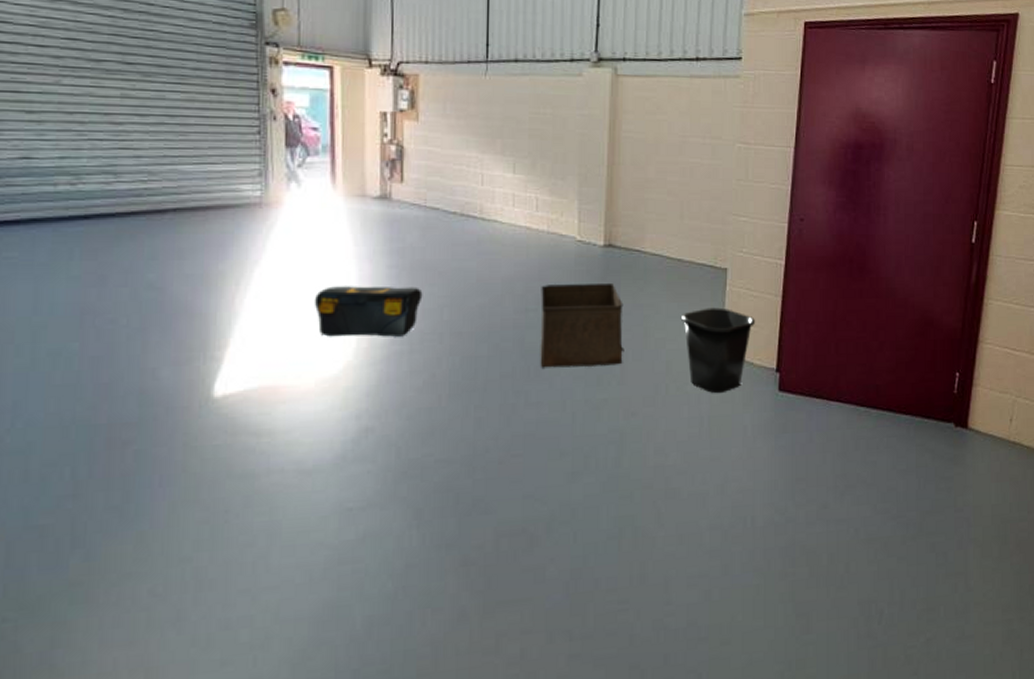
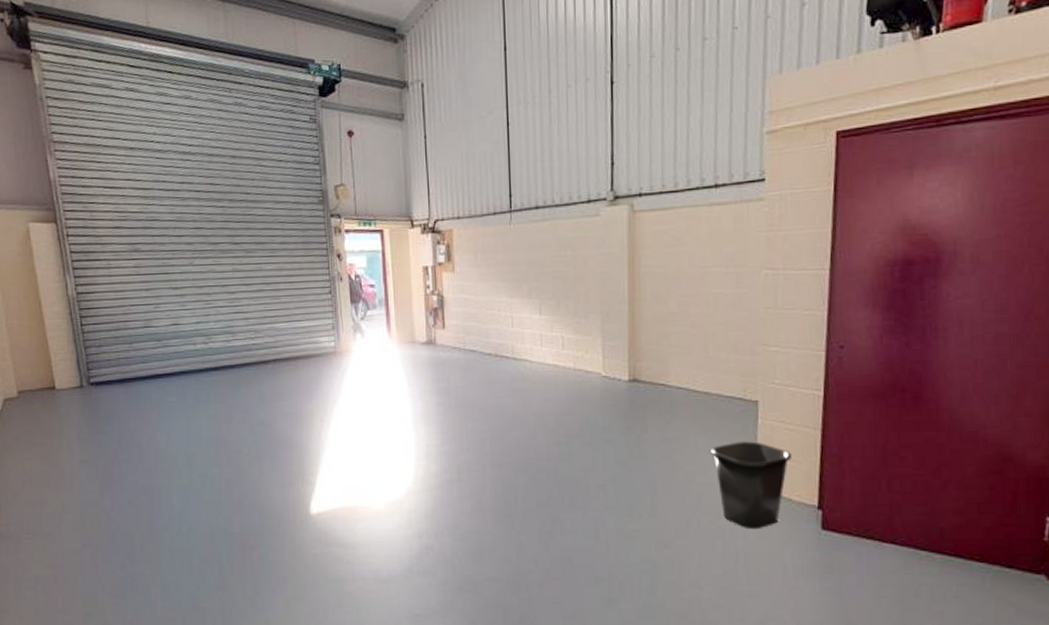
toolbox: present [313,286,423,337] -> none [379,421,467,467]
storage bin: present [540,282,623,368] -> none [570,416,653,498]

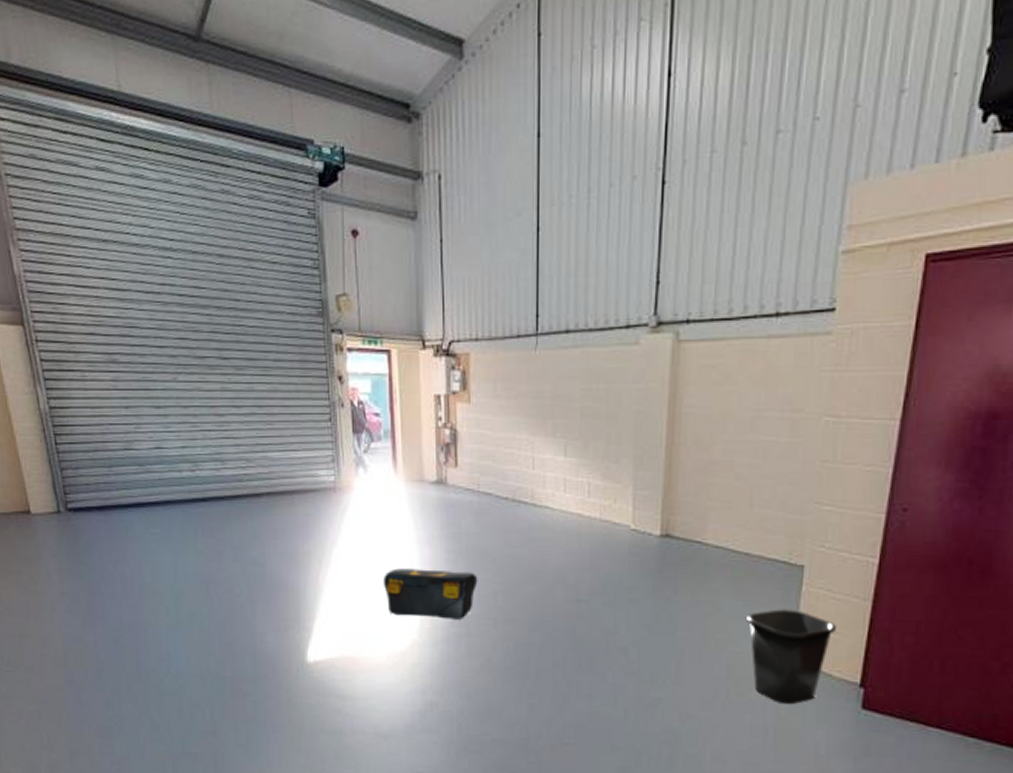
toolbox: none [379,421,467,467] -> present [382,568,478,620]

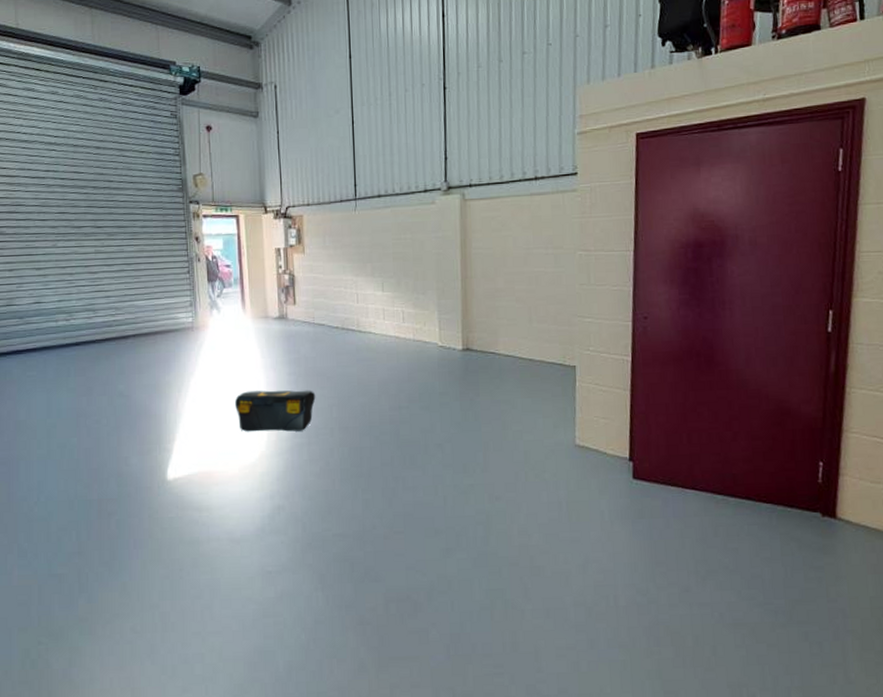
waste bin: present [746,609,838,705] -> none [536,402,607,481]

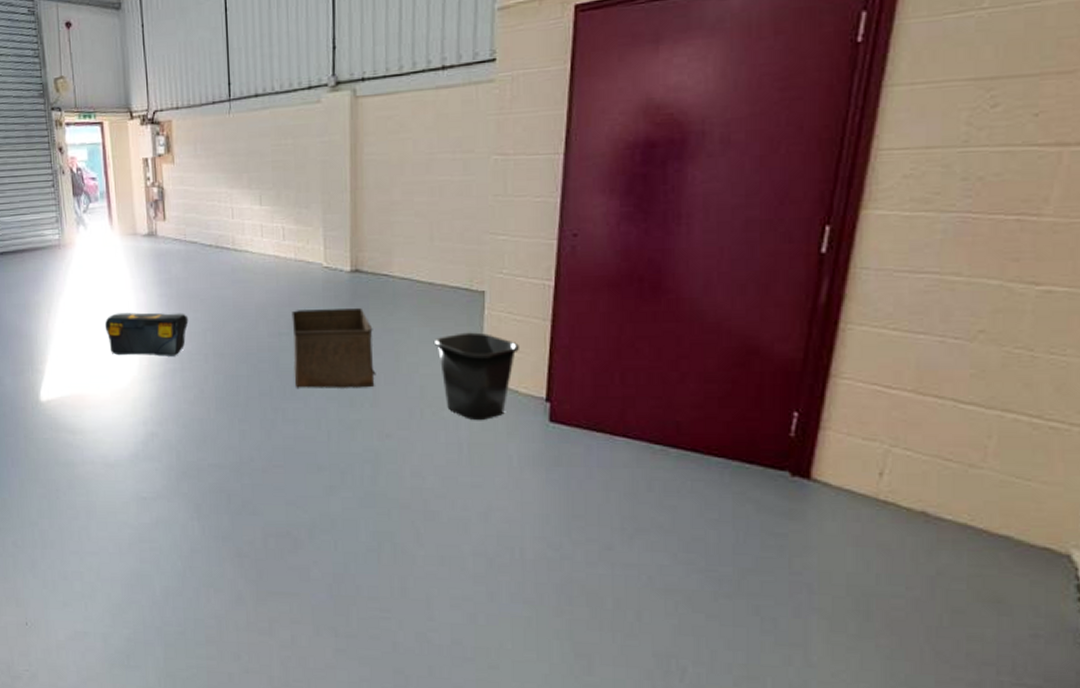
storage bin: none [411,382,485,457] -> present [291,307,375,388]
waste bin: none [536,402,607,481] -> present [435,332,521,421]

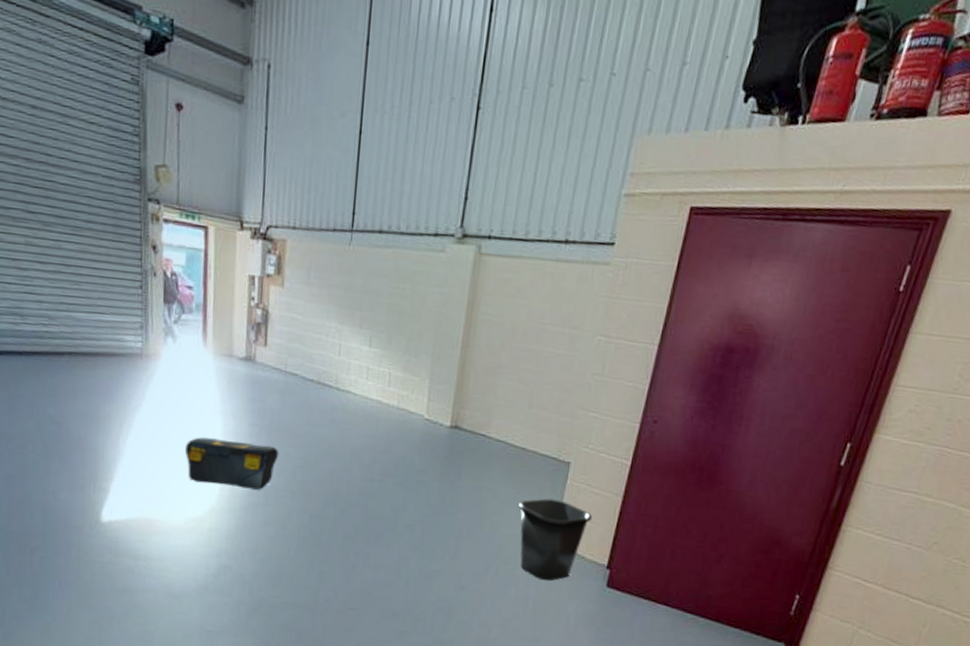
storage bin: present [291,307,375,388] -> none [380,458,464,541]

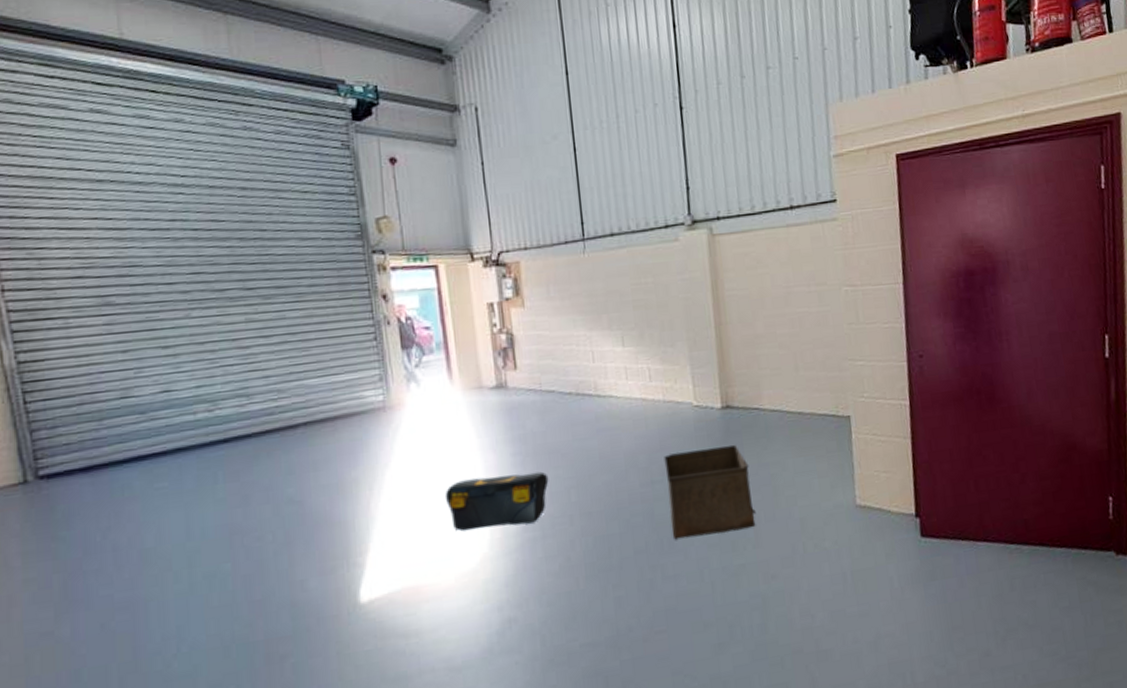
storage bin: none [380,458,464,541] -> present [664,444,756,540]
waste bin: present [518,498,593,581] -> none [809,456,888,547]

